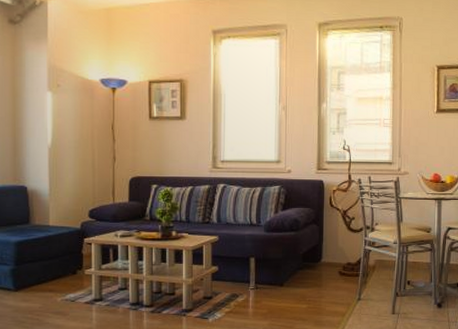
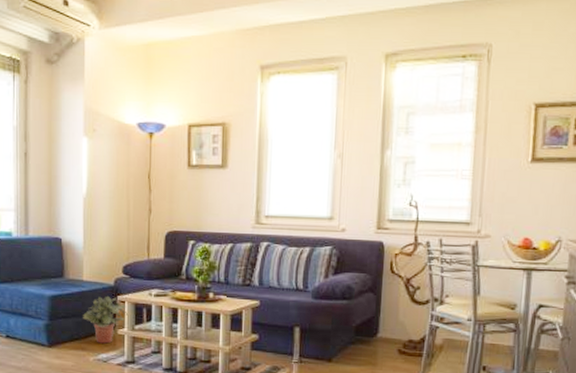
potted plant: none [50,240,94,284] -> present [83,296,128,344]

